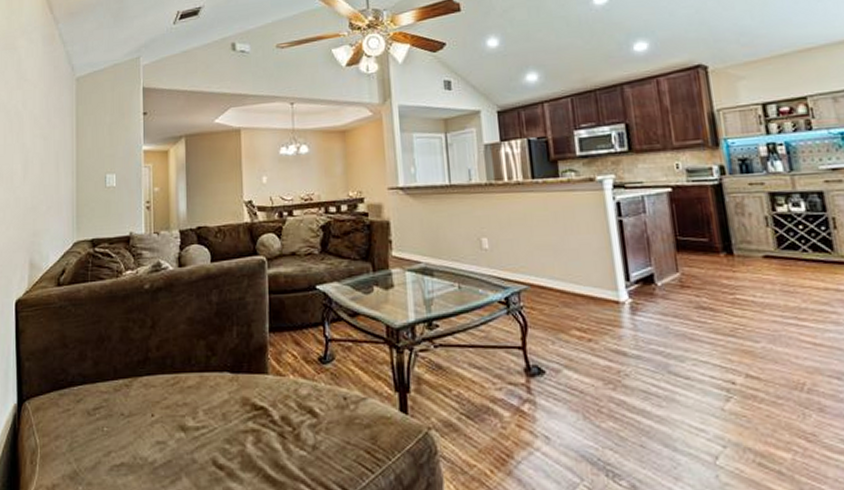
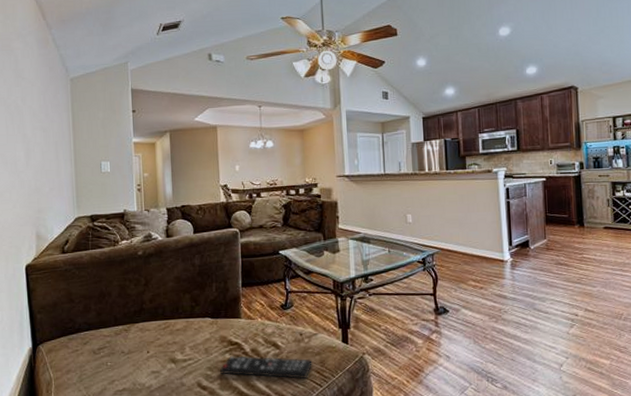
remote control: none [241,425,362,460] -> present [220,356,313,379]

